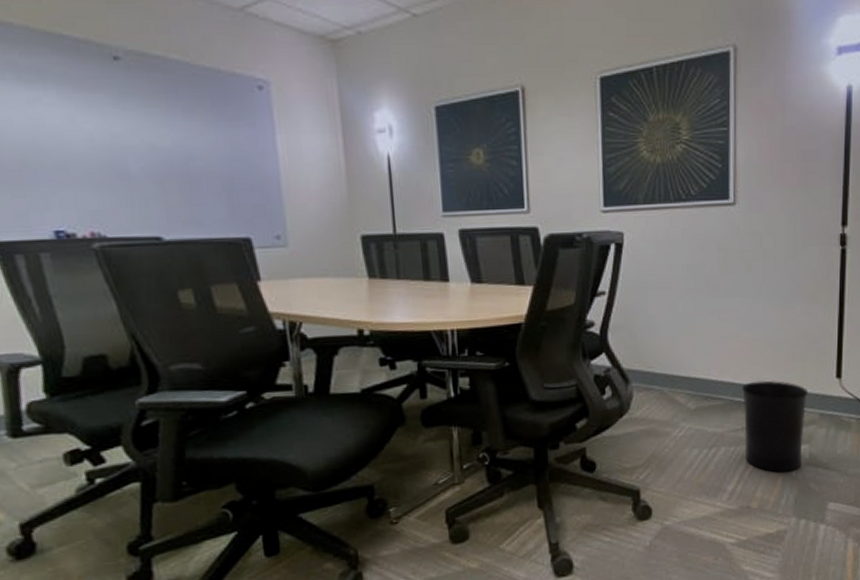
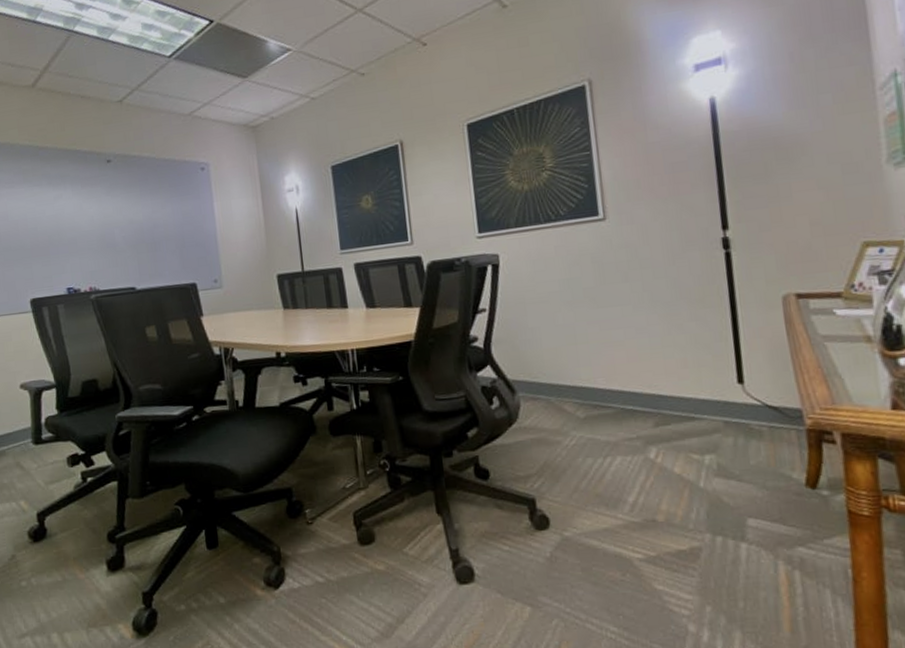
waste bin: present [742,380,809,473] -> none [632,387,710,485]

